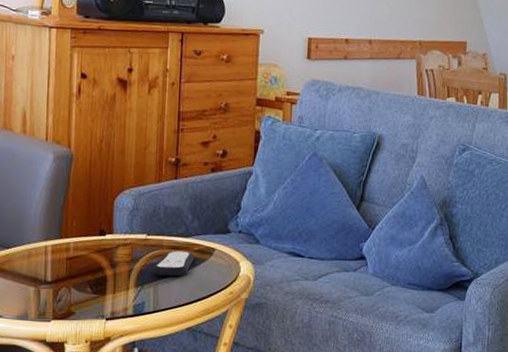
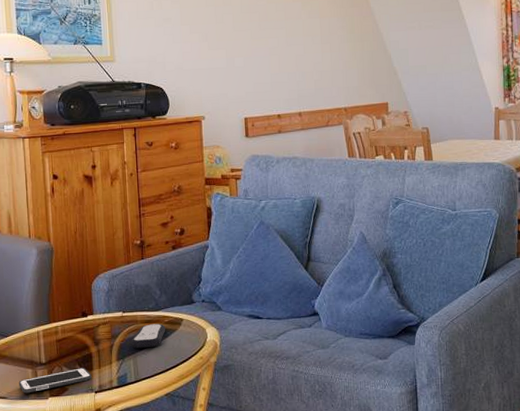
cell phone: none [17,291,104,314] -> present [18,368,92,394]

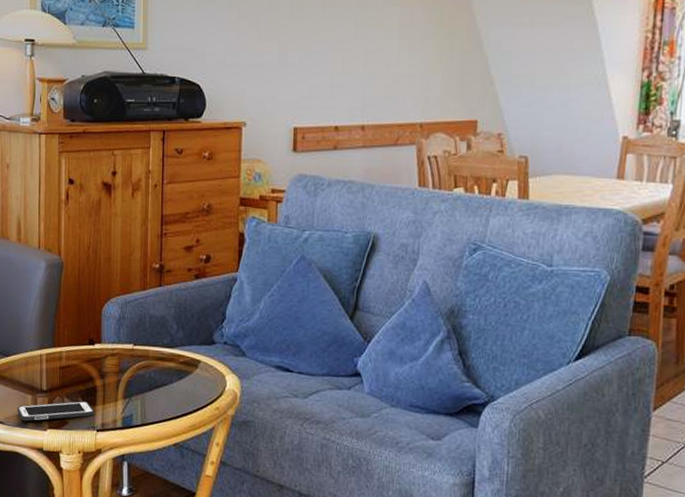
remote control: present [130,324,166,349] -> none [139,362,180,389]

